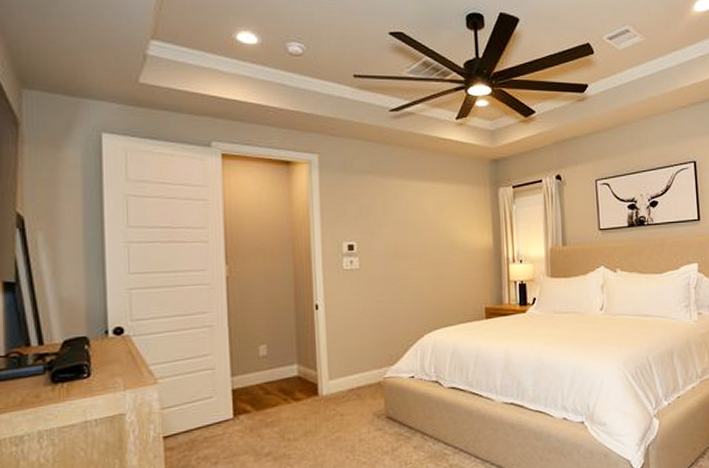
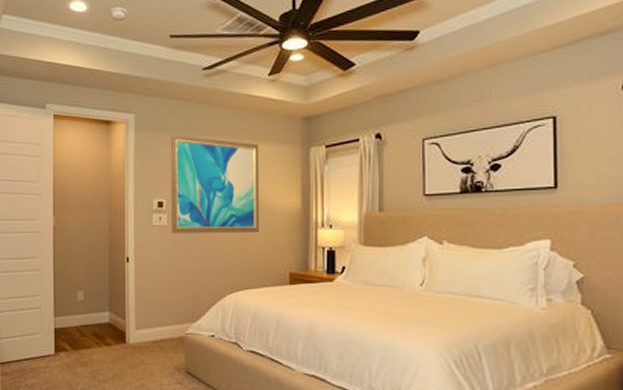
wall art: none [358,176,454,277] -> present [170,135,259,234]

